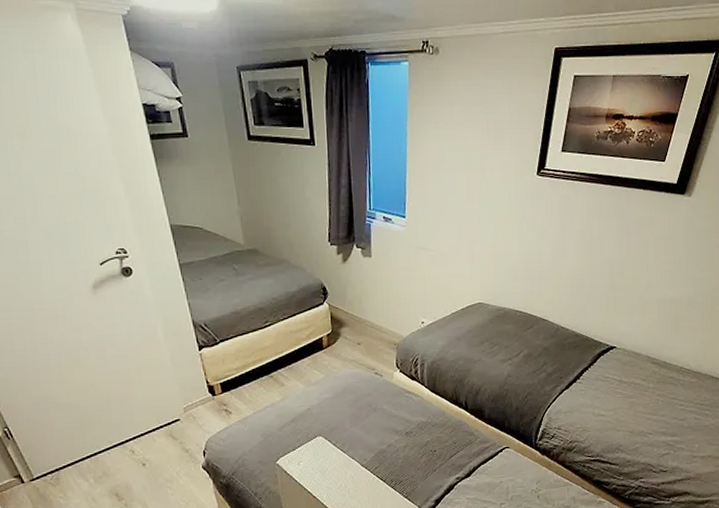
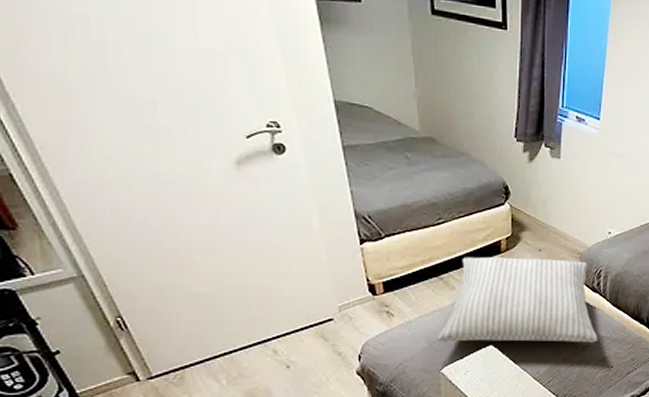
pillow: none [271,351,420,435] -> present [437,257,598,343]

